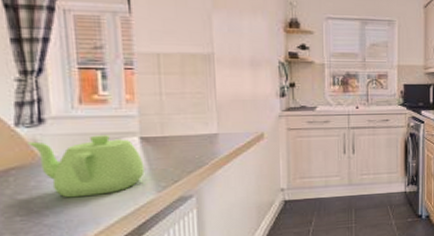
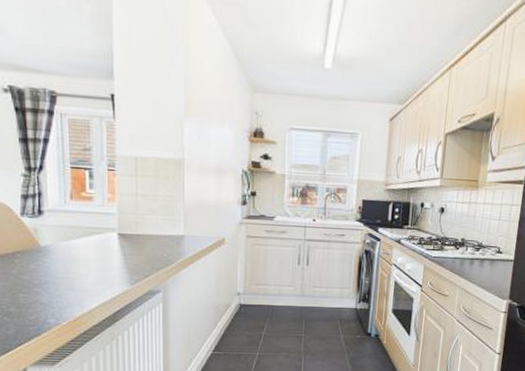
teapot: present [27,135,145,198] -> none [30,228,121,283]

